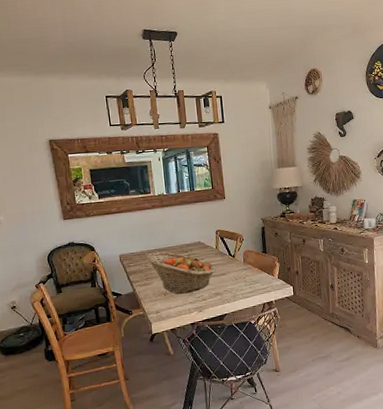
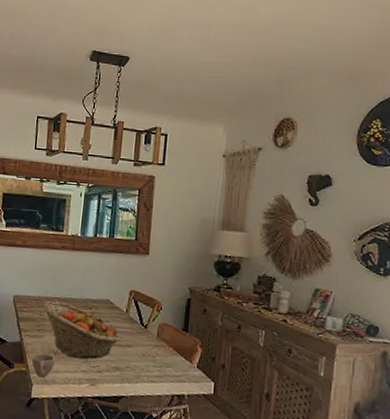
cup: none [146,296,167,316] -> present [31,353,55,378]

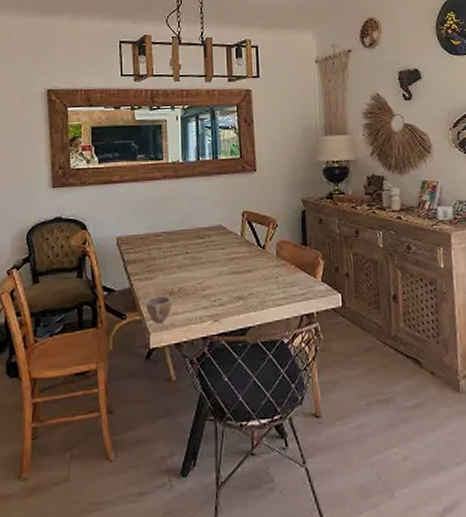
fruit basket: present [42,300,121,360] -> none [150,235,239,295]

